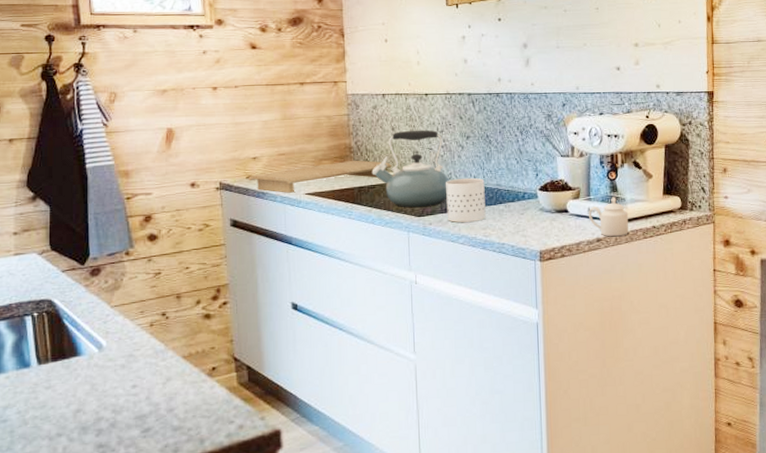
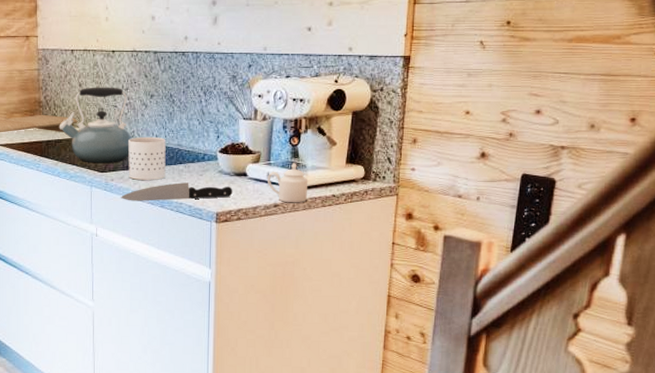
knife: none [439,222,555,245] -> present [120,182,233,202]

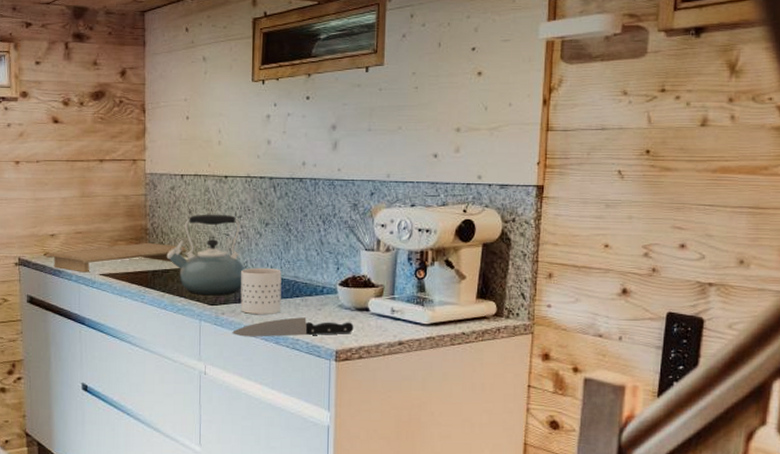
sugar bowl: present [268,163,307,203] -> none [392,297,435,341]

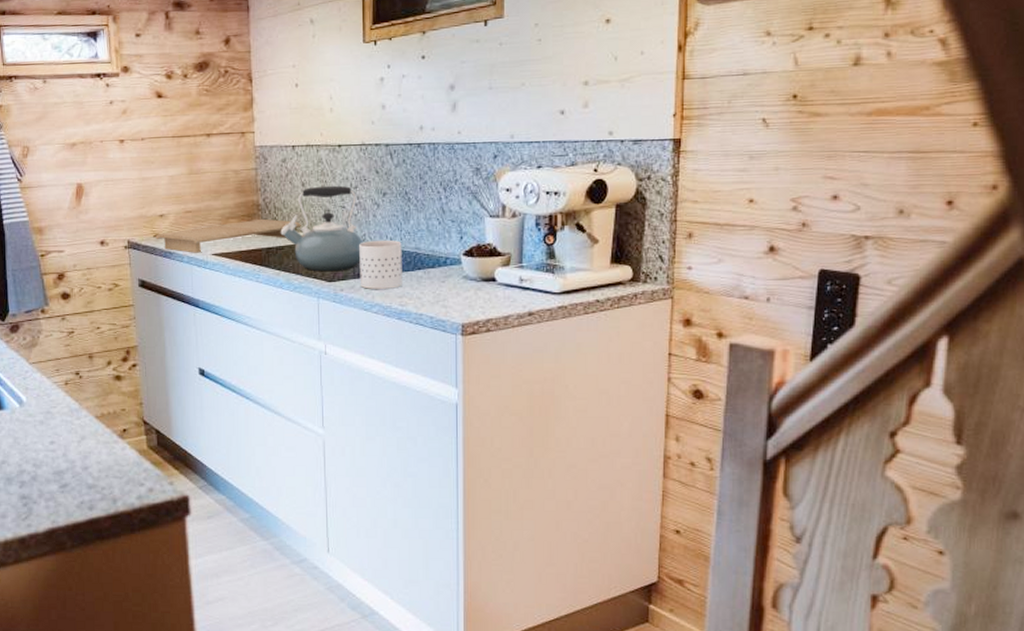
knife: present [231,317,354,337] -> none [351,291,480,314]

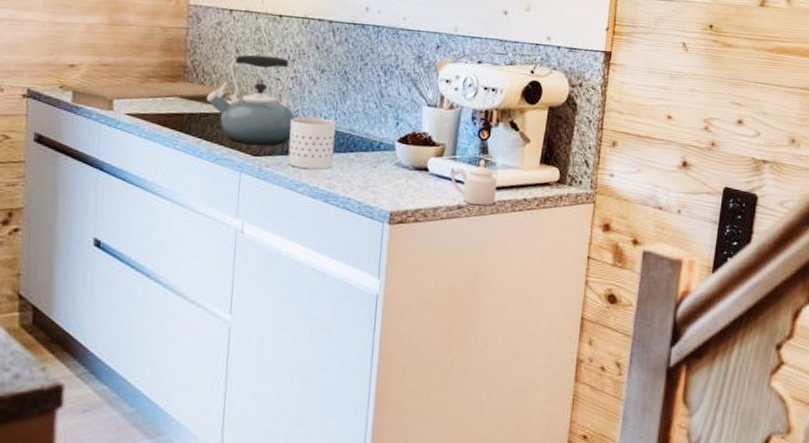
sugar bowl: none [520,264,566,311] -> present [451,159,497,206]

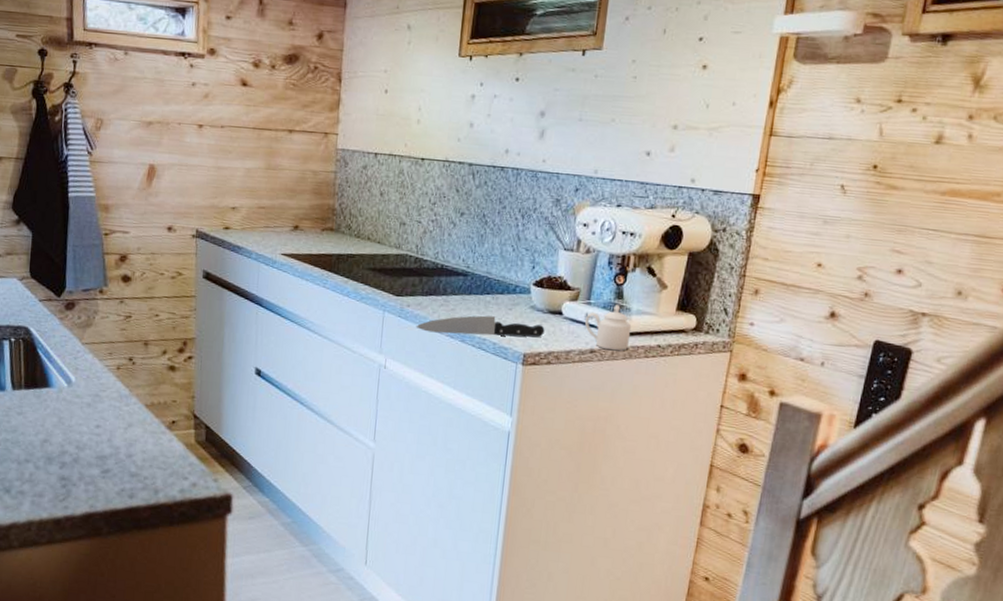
cutting board: present [61,81,231,111] -> none [225,223,375,251]
kettle: present [206,54,296,145] -> none [353,197,436,286]
knife: none [275,174,411,195] -> present [415,315,545,338]
mug: present [287,117,336,170] -> none [427,259,474,311]

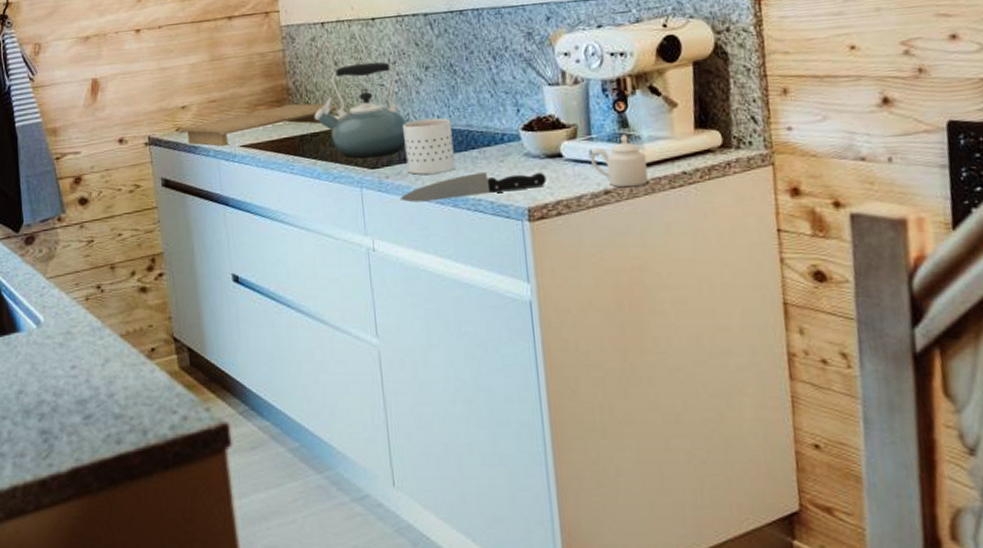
cutting board: none [225,223,375,251] -> present [178,103,337,146]
kettle: none [353,197,436,286] -> present [314,62,407,158]
mug: none [427,259,474,311] -> present [402,118,456,175]

